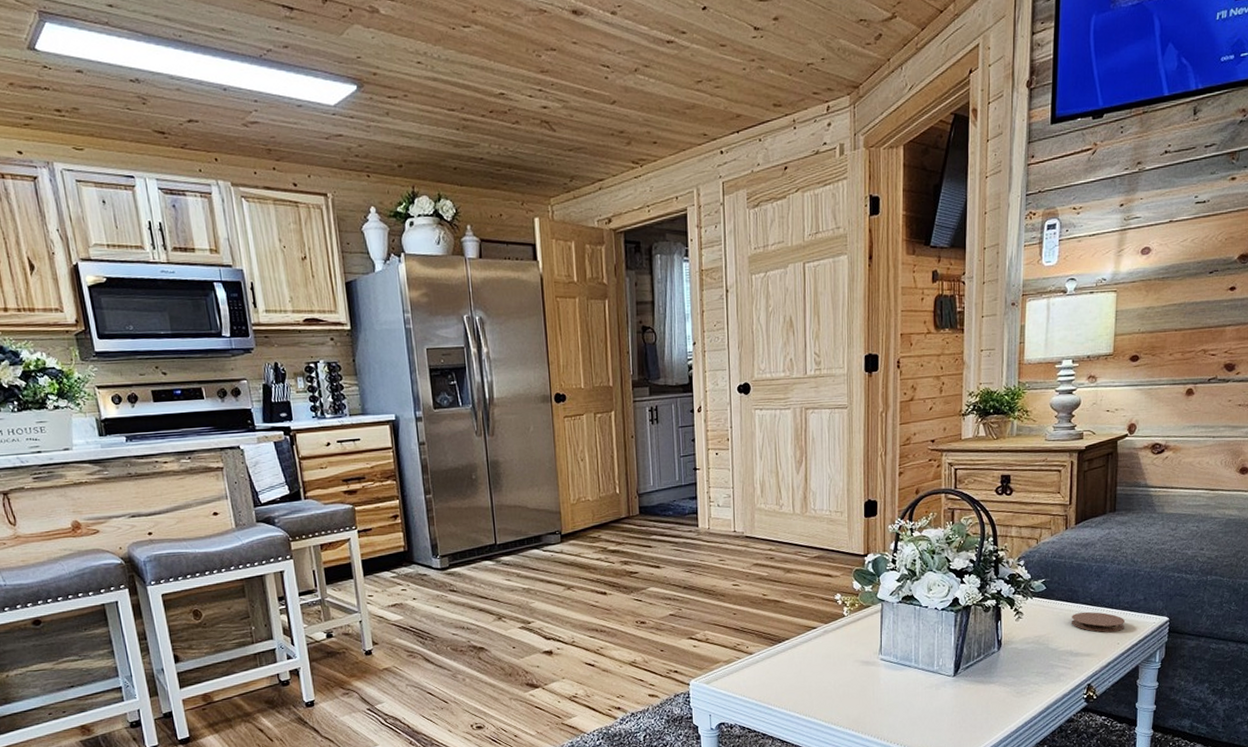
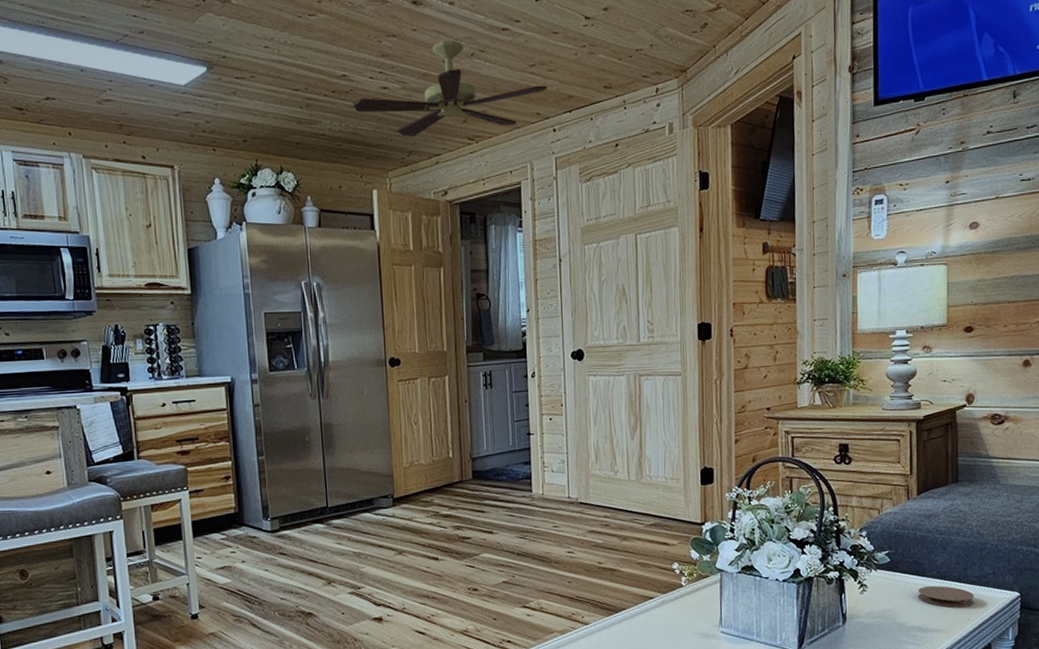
ceiling fan: none [511,54,714,161] -> present [352,40,547,137]

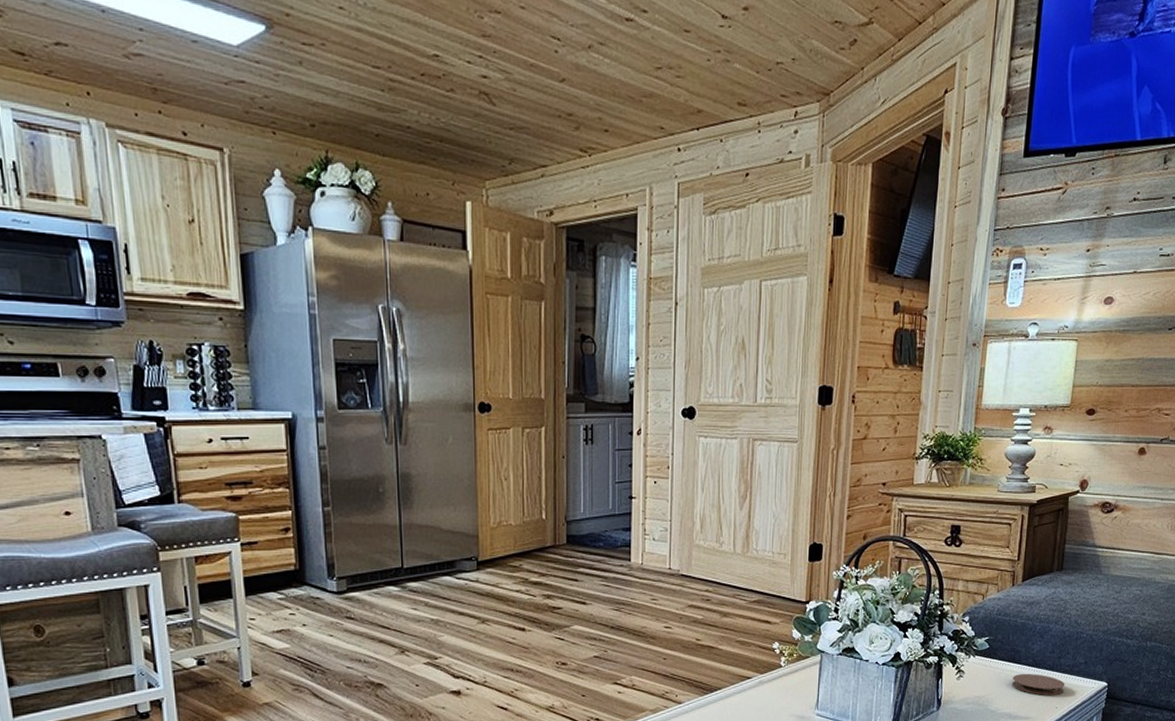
ceiling fan: present [352,40,547,137] -> none [444,25,674,141]

